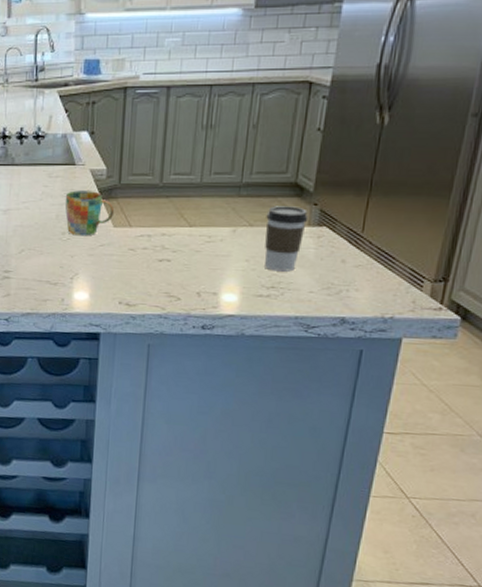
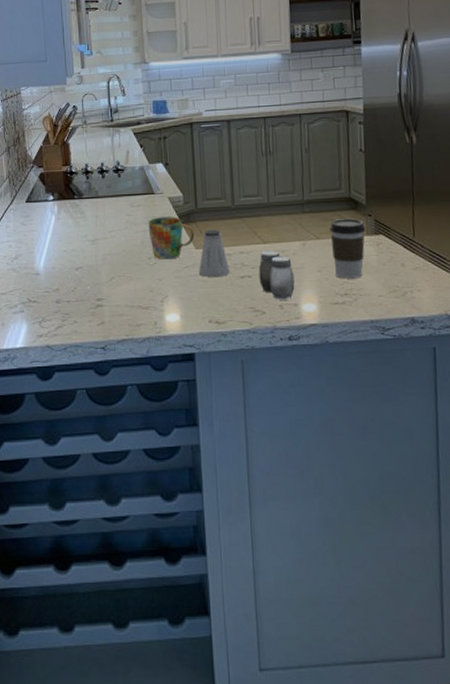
saltshaker: none [115,207,148,259] -> present [199,229,230,278]
salt and pepper shaker: none [179,235,218,288] -> present [258,250,295,300]

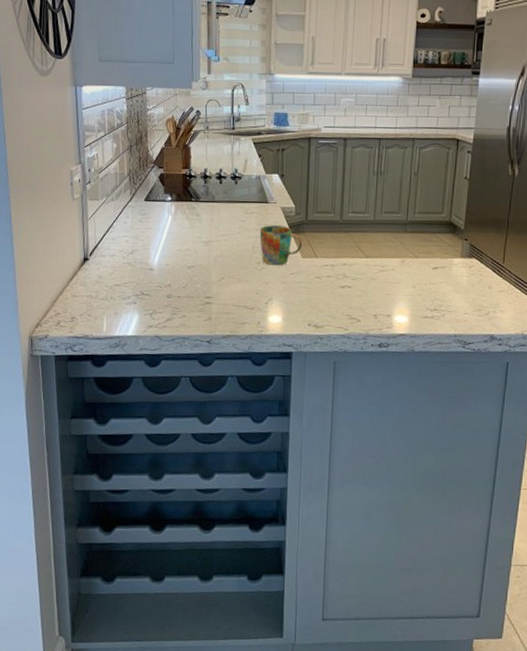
saltshaker: present [199,229,230,278] -> none [303,241,332,286]
salt and pepper shaker: present [258,250,295,300] -> none [358,265,390,311]
coffee cup: present [329,218,366,279] -> none [428,240,461,296]

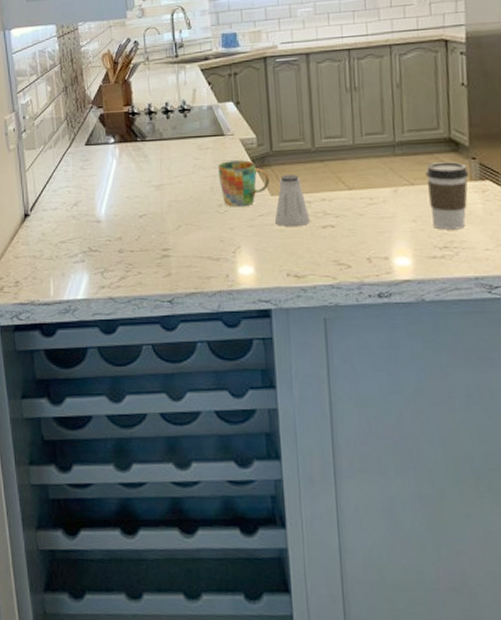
saltshaker: none [303,241,332,286] -> present [275,174,310,227]
coffee cup: none [428,240,461,296] -> present [425,162,470,230]

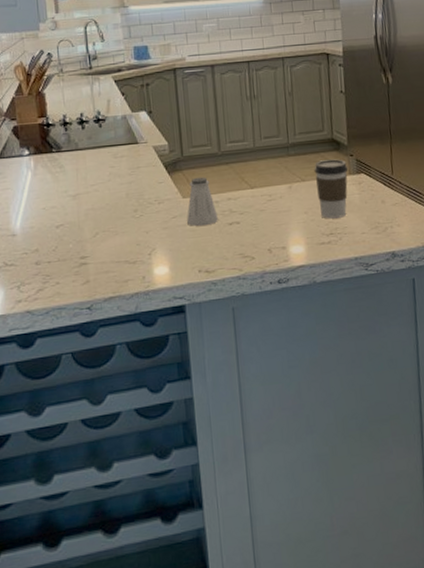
mug: present [217,160,270,207] -> none [132,166,182,211]

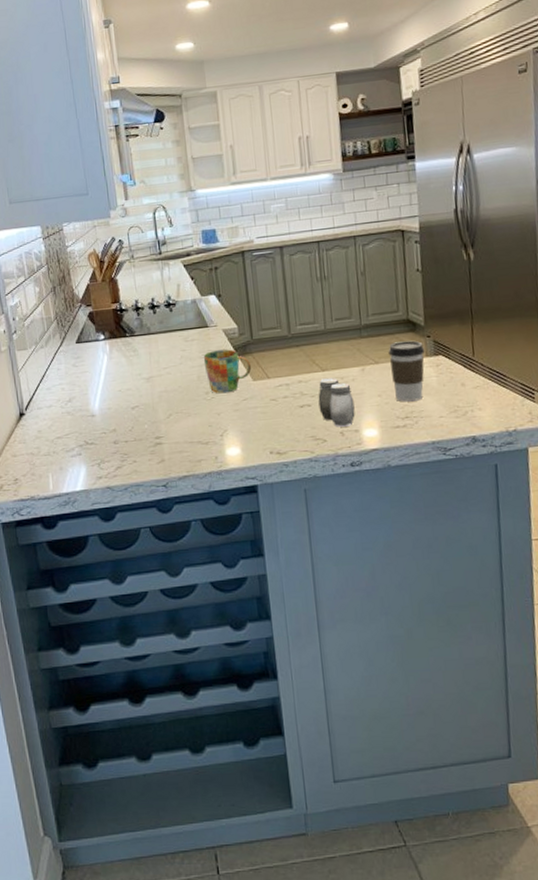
mug: none [132,166,182,211] -> present [203,349,252,394]
saltshaker: present [187,177,218,226] -> none [258,359,289,409]
salt and pepper shaker: none [247,195,283,244] -> present [318,378,355,427]

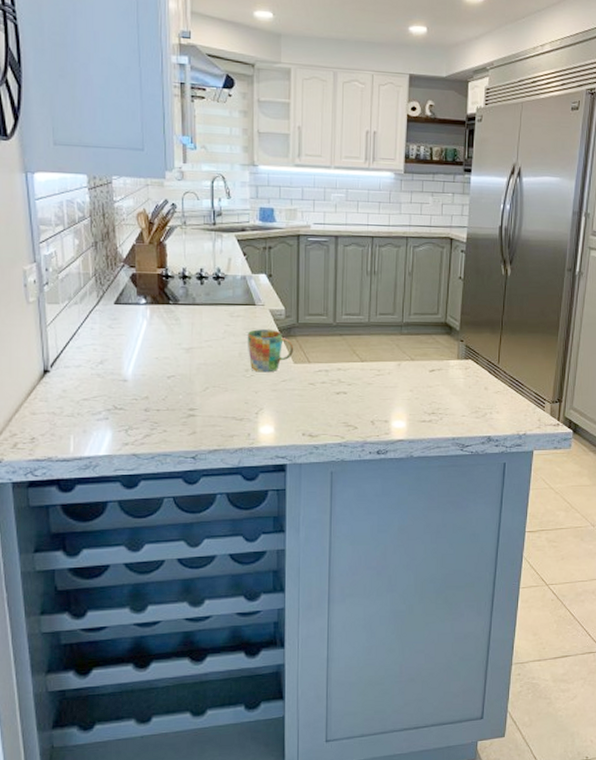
salt and pepper shaker: present [318,378,355,427] -> none [354,369,387,416]
coffee cup: present [388,340,425,402] -> none [424,342,457,399]

